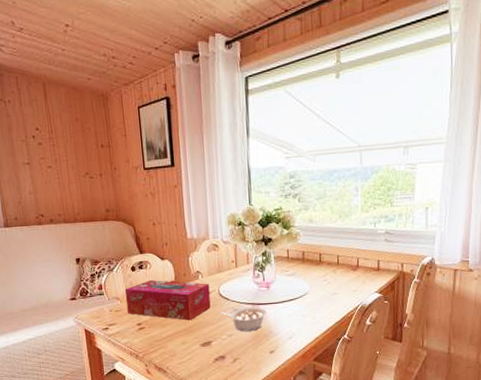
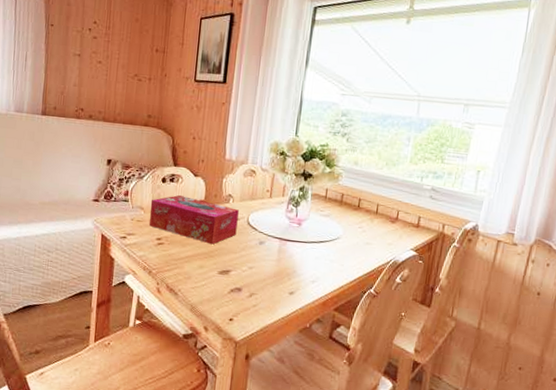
legume: present [220,307,267,332] -> none [245,241,294,268]

